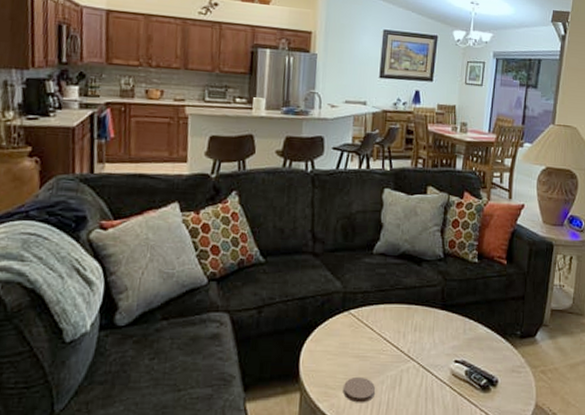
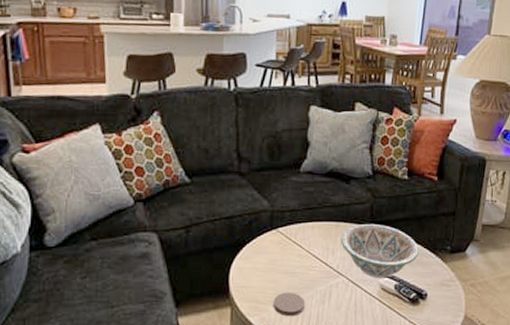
decorative bowl: none [411,306,489,363] -> present [340,223,419,278]

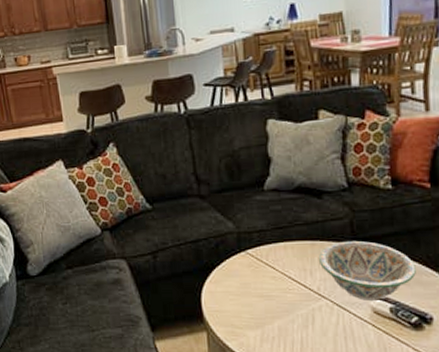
coaster: present [274,292,305,317] -> none [251,316,286,342]

